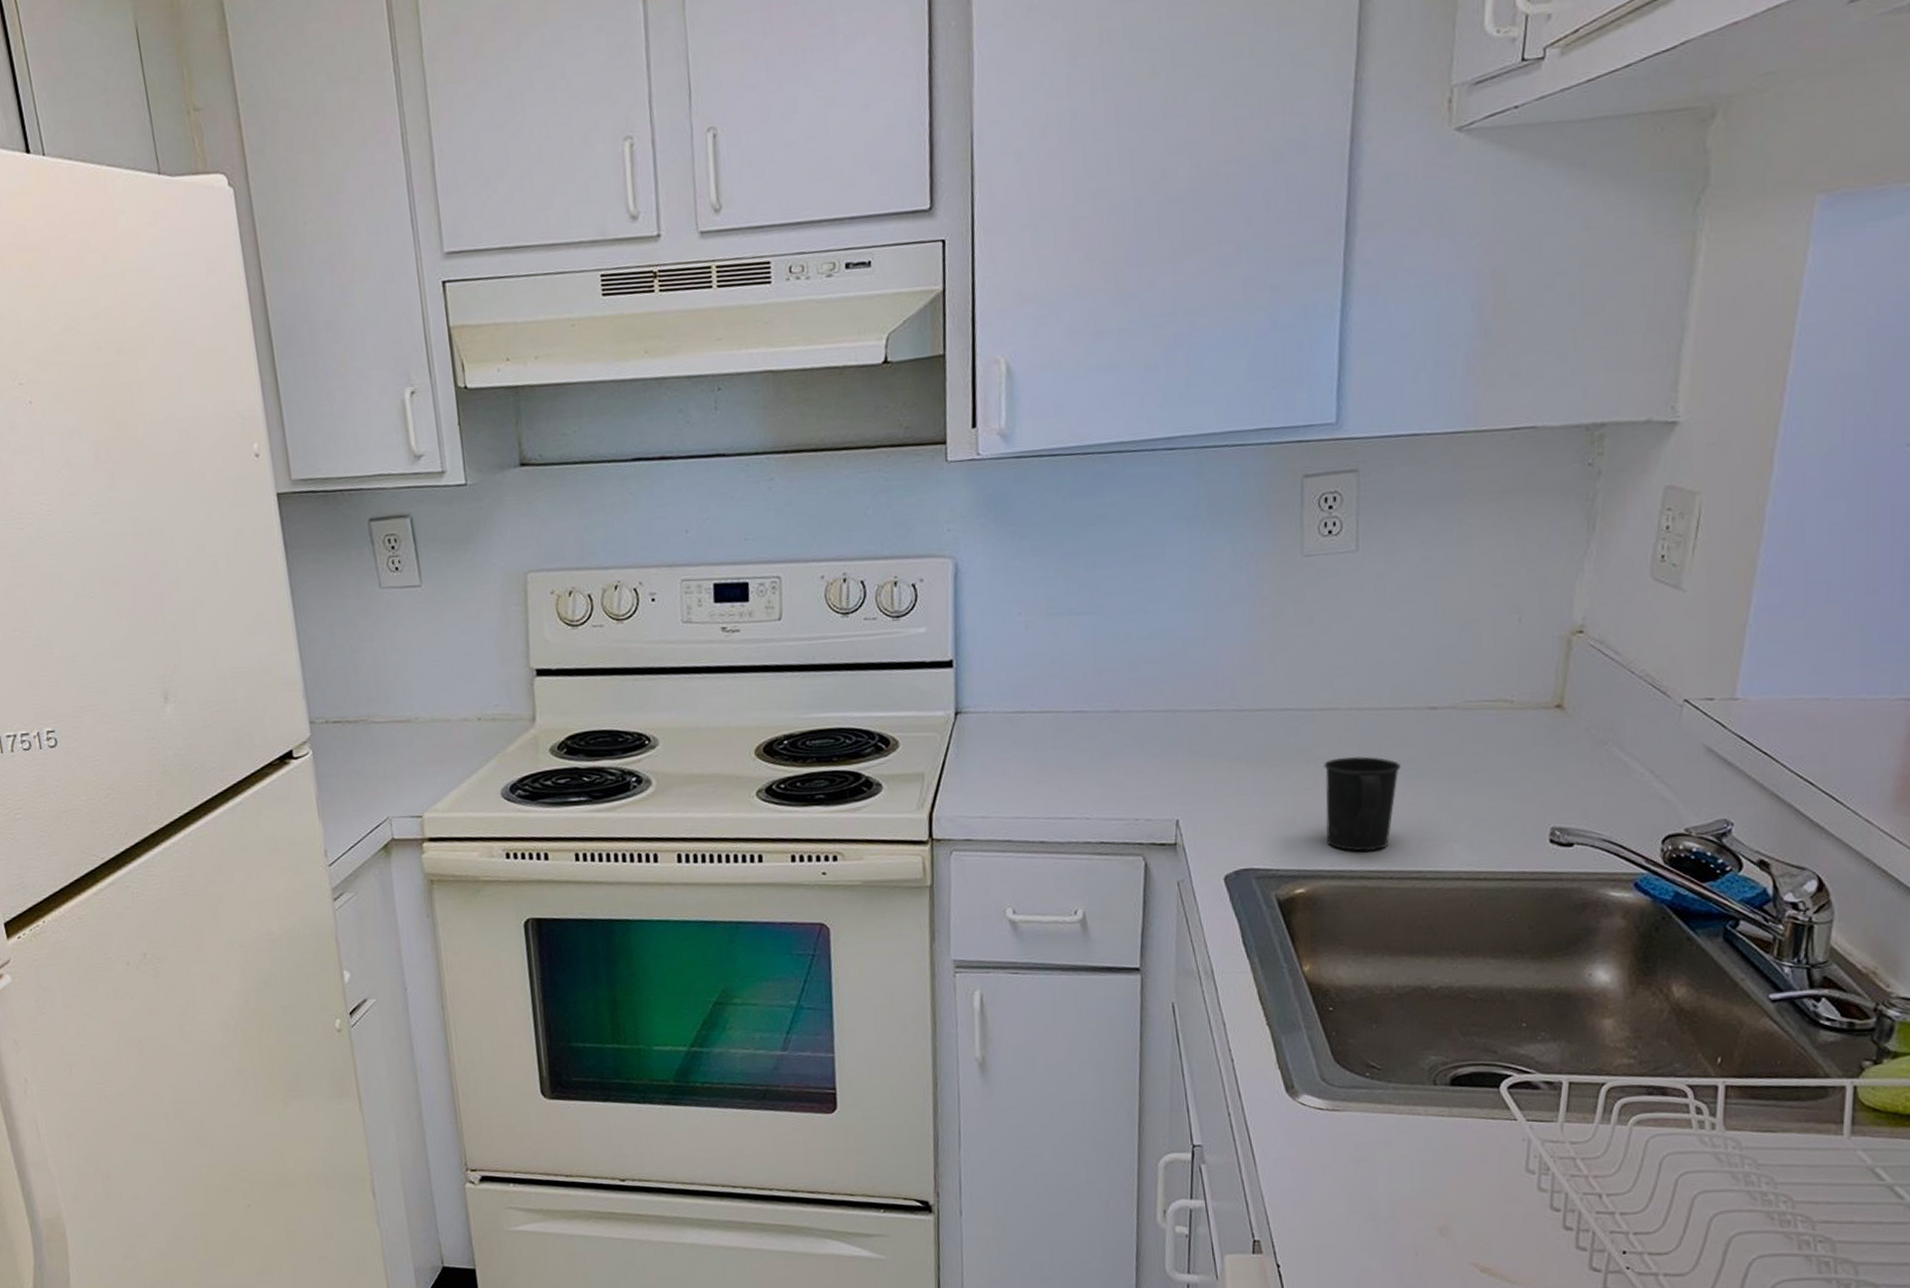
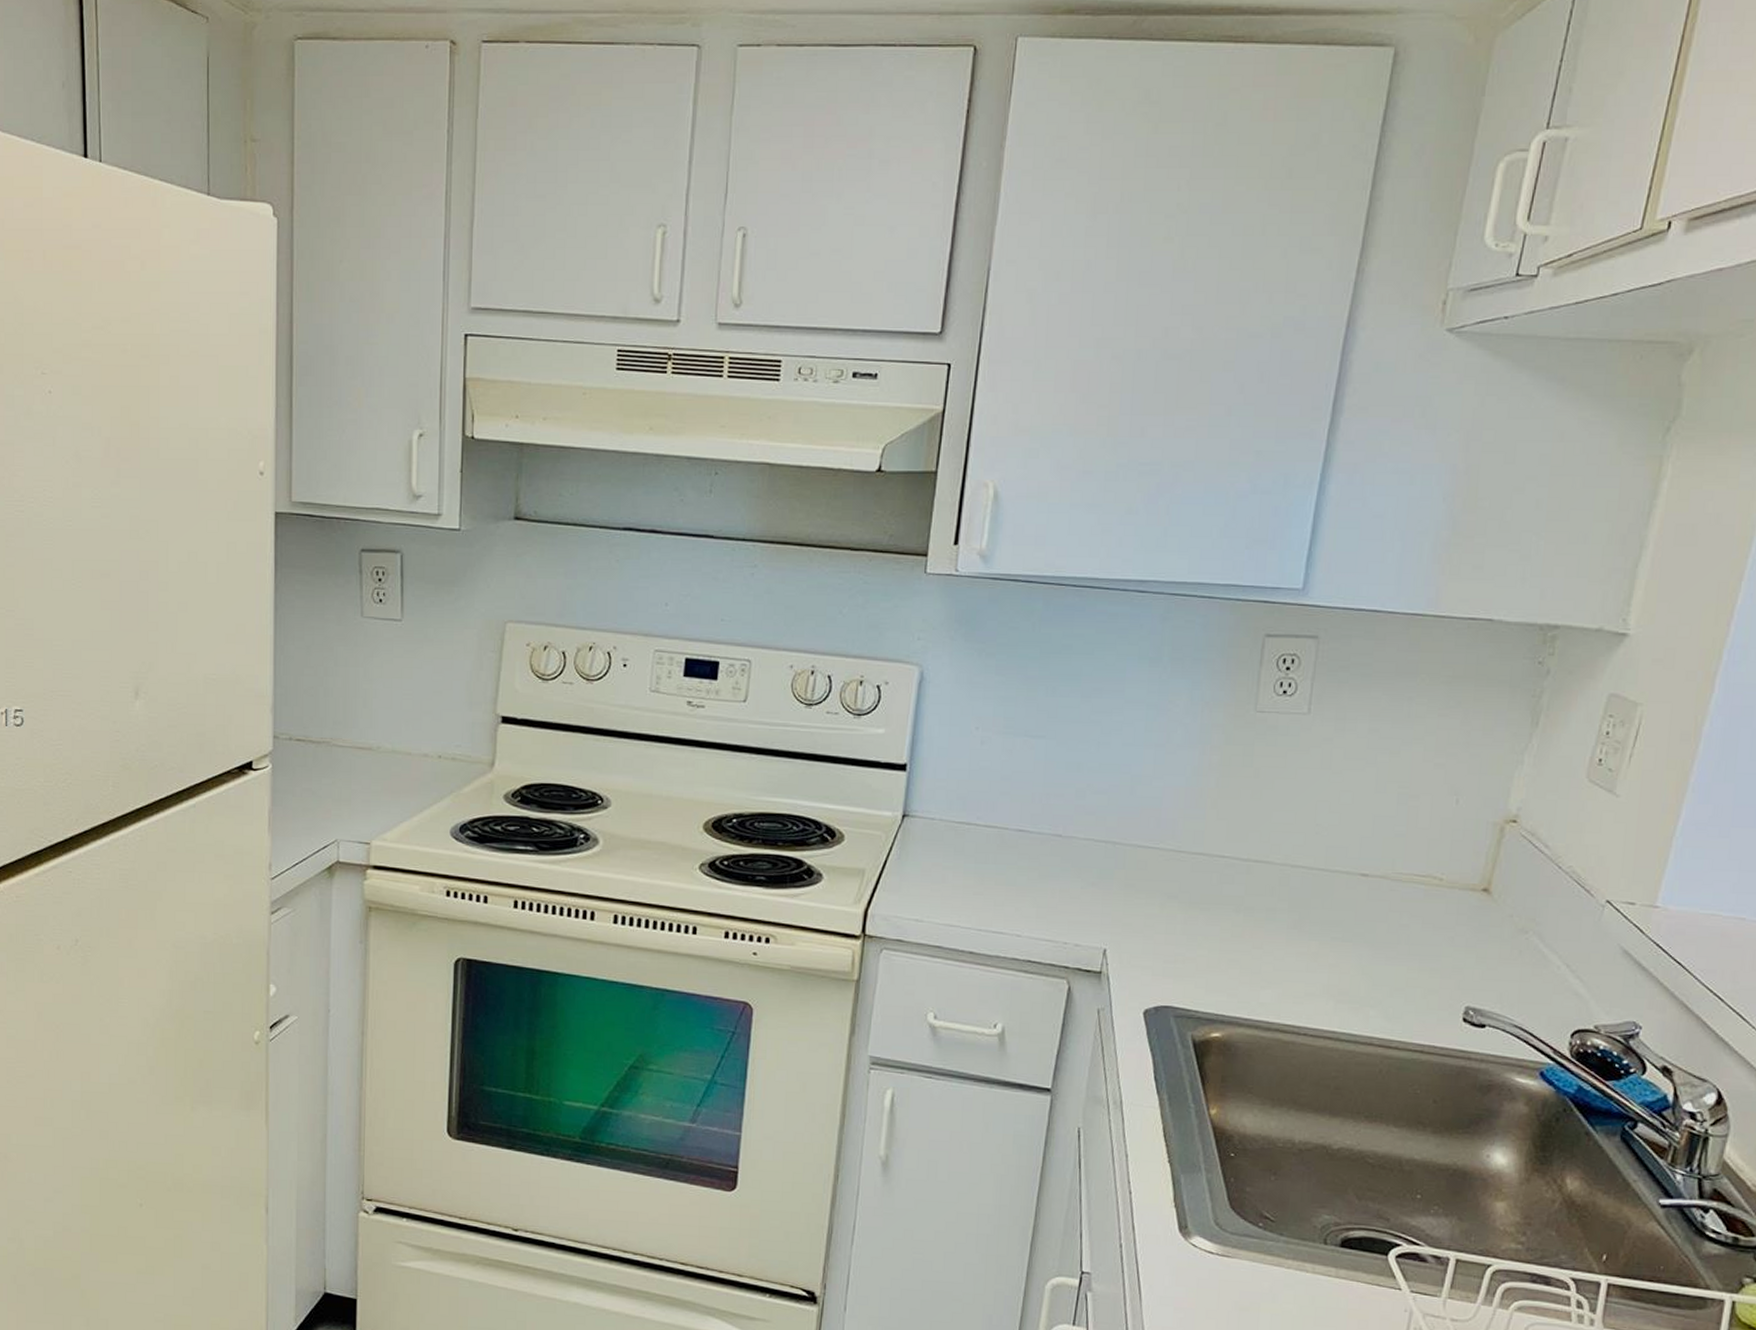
mug: present [1323,756,1401,851] -> none [1247,911,1327,1005]

